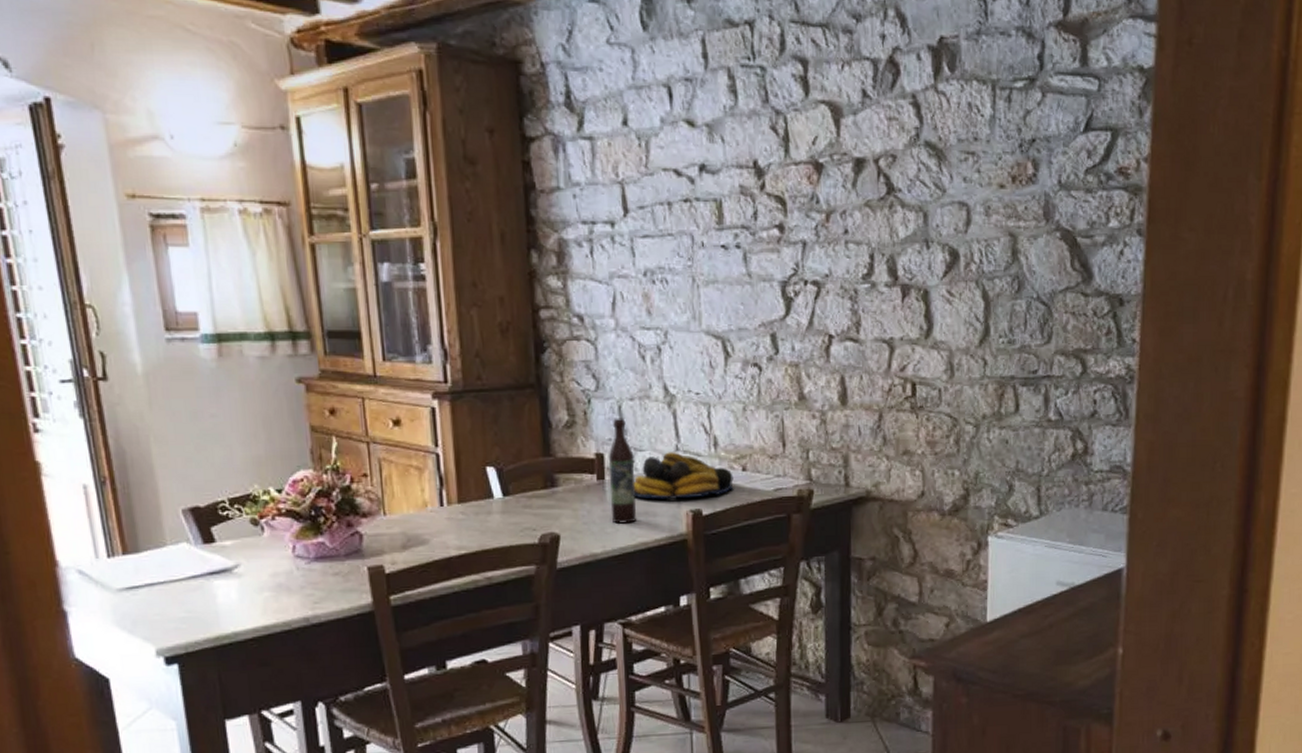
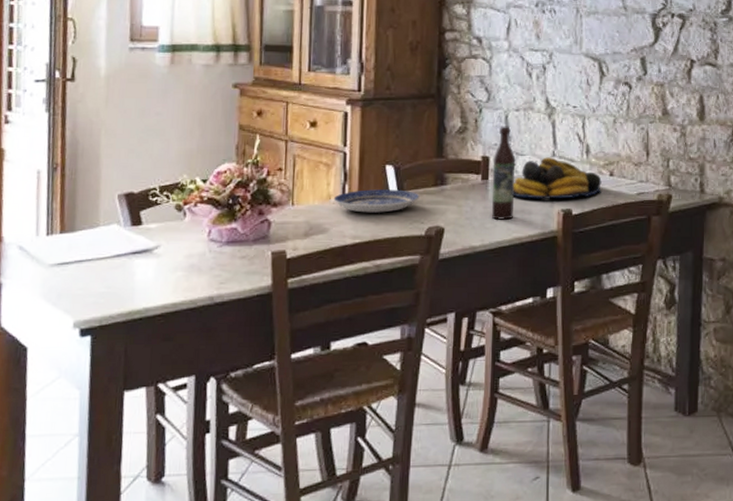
plate: none [430,493,528,521] -> present [333,189,420,213]

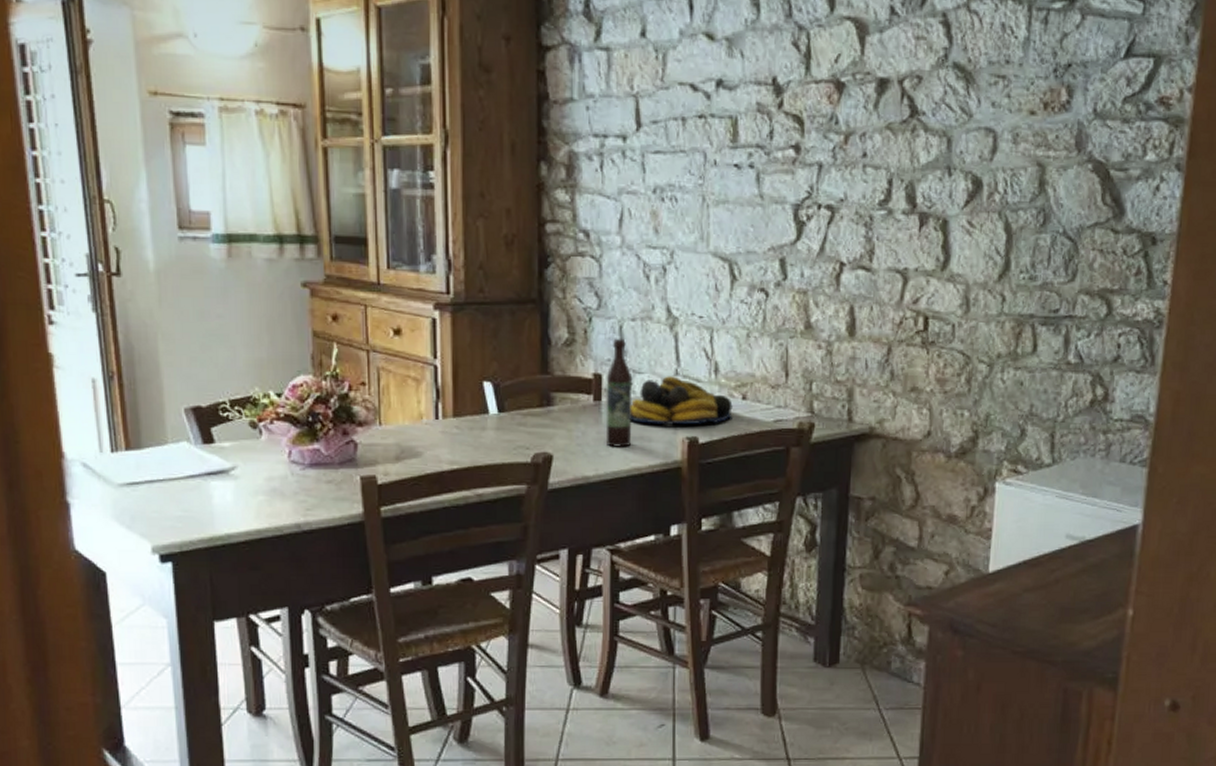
plate: present [333,189,420,213] -> none [425,409,523,436]

